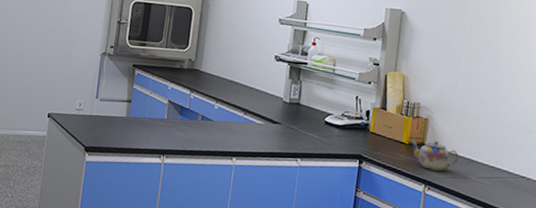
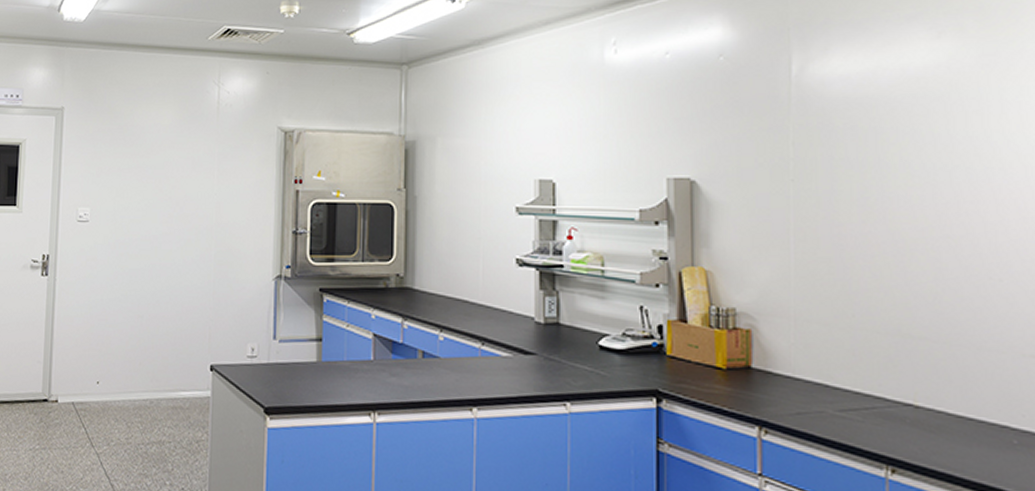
teapot: present [410,139,459,172] -> none [728,360,805,406]

